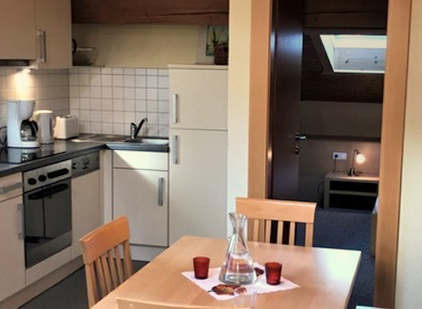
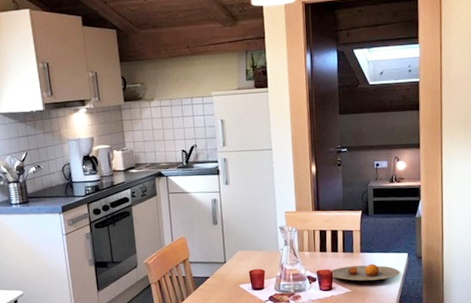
plate: none [279,259,352,277] -> present [330,263,400,281]

